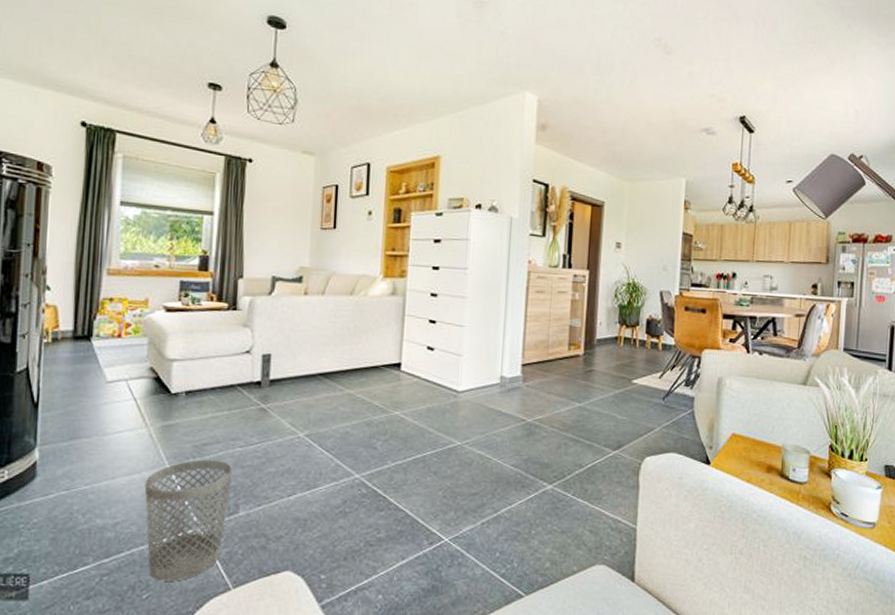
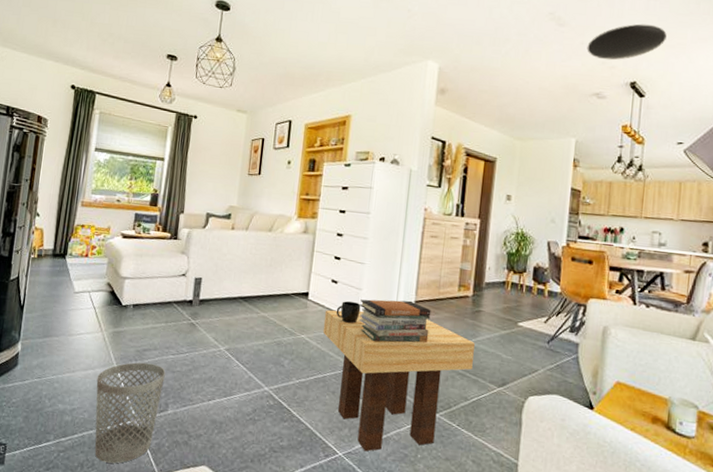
side table: none [419,379,588,534] -> present [322,309,475,452]
mug: none [433,369,462,394] -> present [336,300,361,323]
book stack: none [460,364,540,413] -> present [359,299,431,343]
ceiling light: none [695,52,775,93] -> present [587,24,667,61]

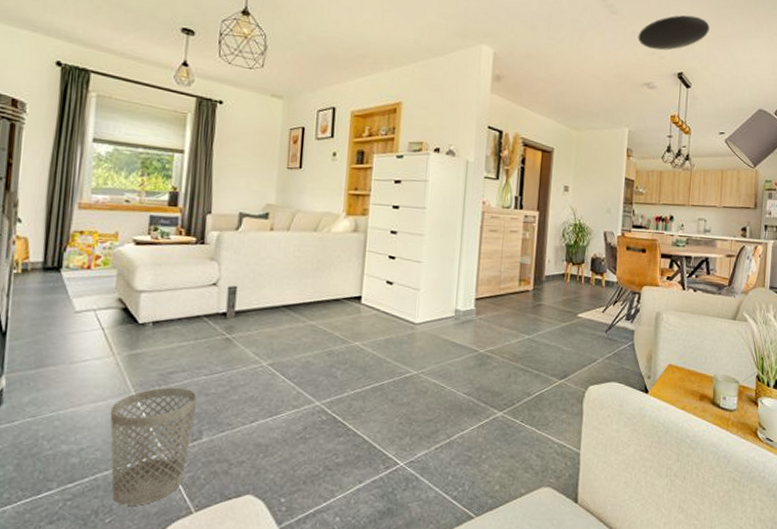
side table: present [322,309,475,452] -> none [378,312,536,458]
mug: present [336,300,361,323] -> none [392,302,419,326]
book stack: present [359,299,431,343] -> none [418,298,492,344]

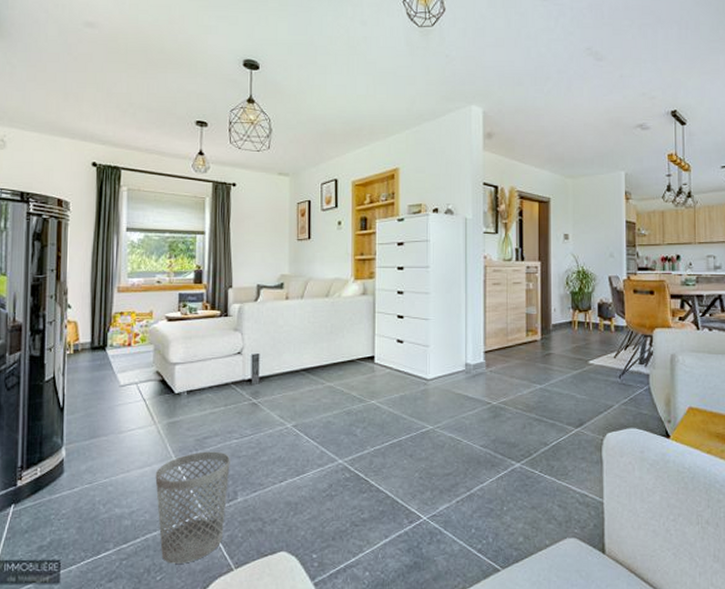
ceiling light: present [638,15,709,51] -> none [626,53,700,91]

